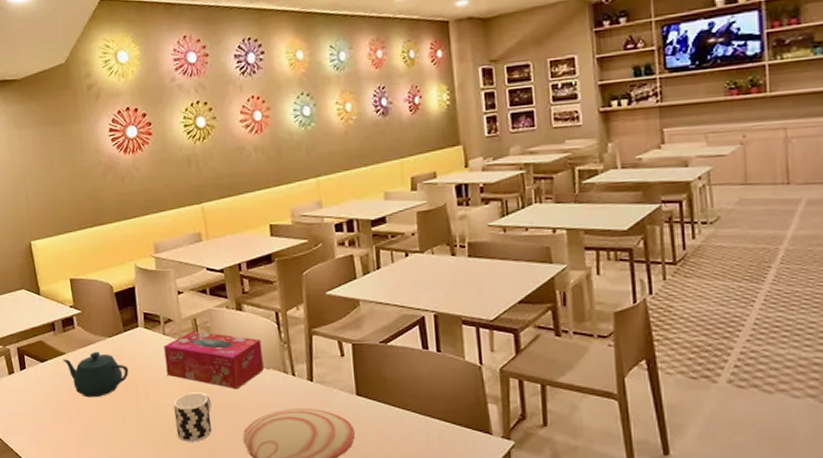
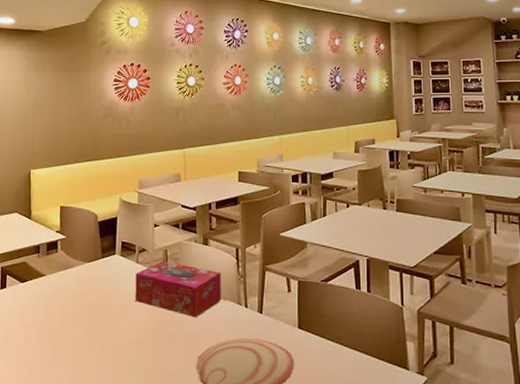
teapot: present [63,351,129,398] -> none [42,274,101,320]
cup: present [173,392,212,442] -> none [137,318,171,367]

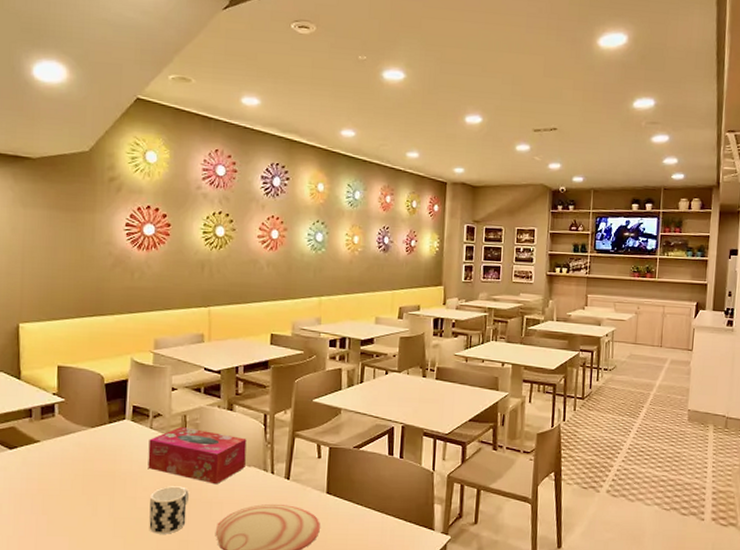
cup: none [137,318,171,367] -> present [149,486,189,534]

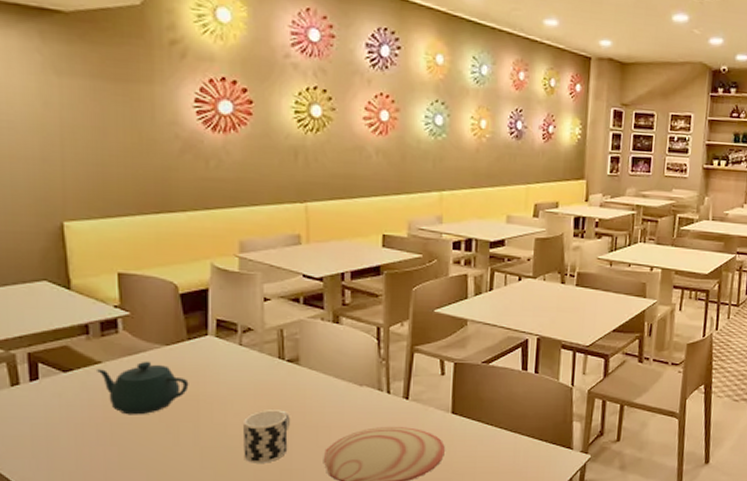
teapot: none [36,441,108,488] -> present [97,361,189,415]
tissue box: present [148,426,247,485] -> none [238,342,357,407]

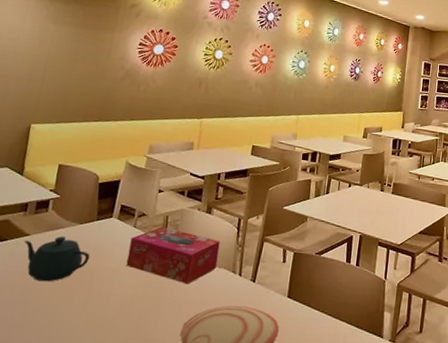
tissue box: none [238,342,357,407] -> present [126,226,220,285]
cup: present [244,410,290,463] -> none [118,284,161,333]

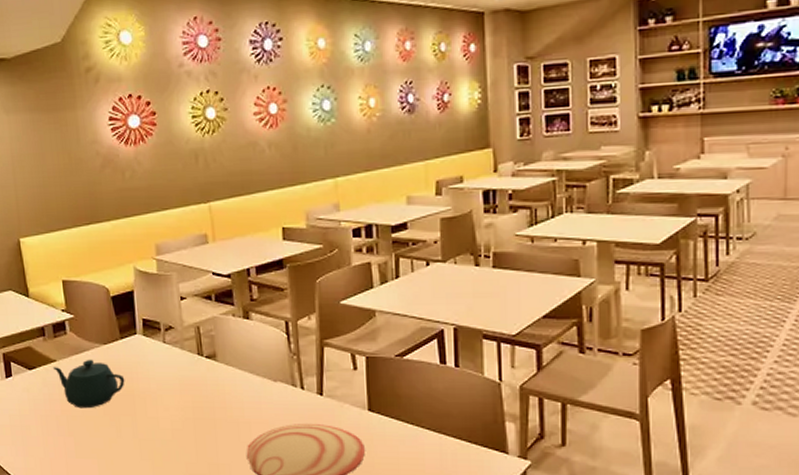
tissue box: present [126,226,220,285] -> none [164,339,271,403]

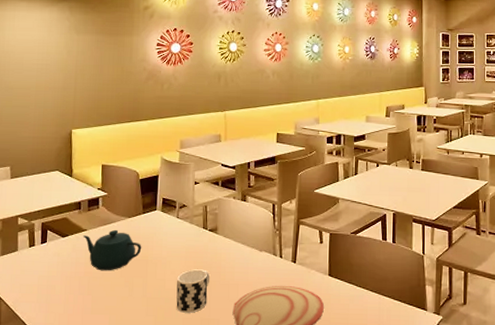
cup: none [173,405,214,457] -> present [176,269,210,313]

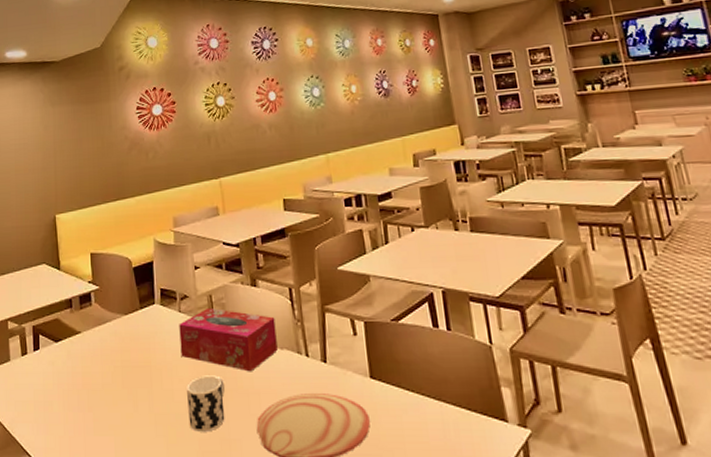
teapot: present [83,229,142,271] -> none [78,330,143,382]
tissue box: none [175,215,258,268] -> present [179,307,278,372]

